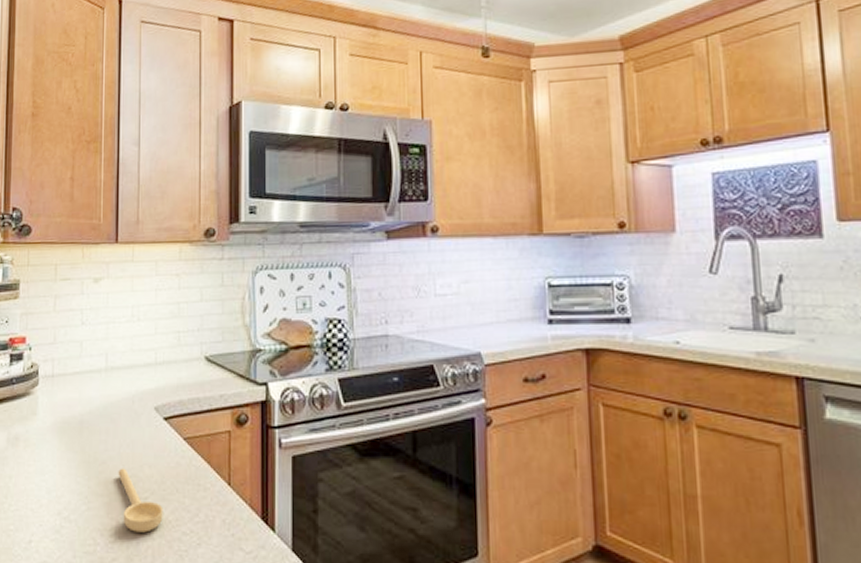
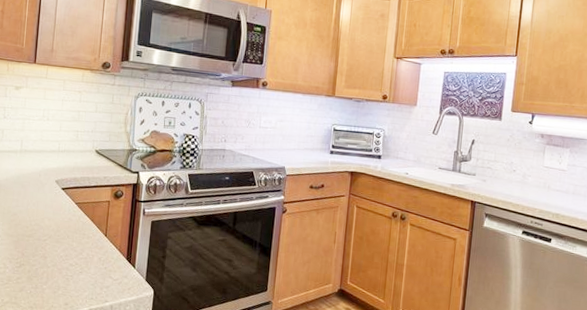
spoon: present [118,468,163,533] -> none [25,219,57,263]

